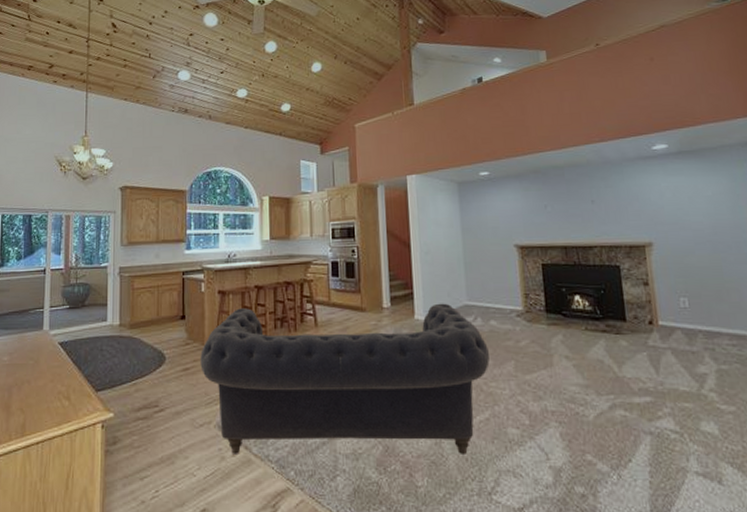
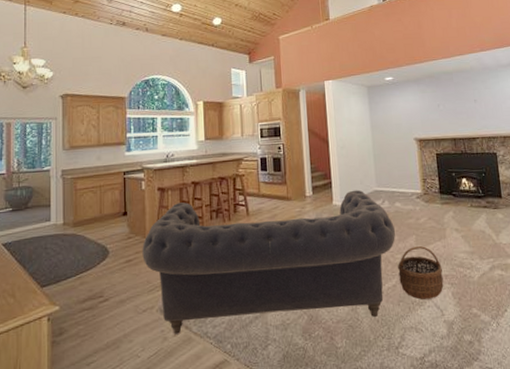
wicker basket: none [492,373,550,438] -> present [398,245,444,300]

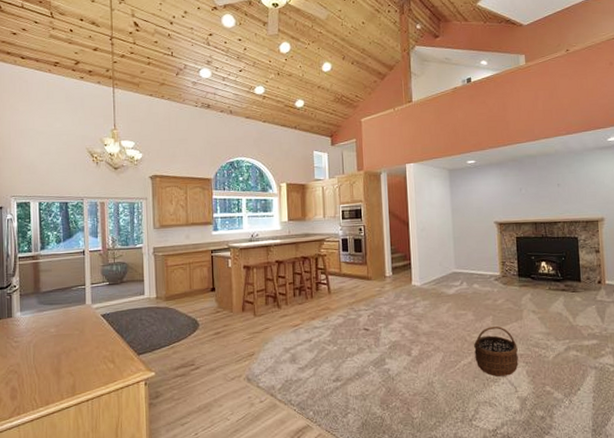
sofa: present [142,190,396,334] -> none [230,271,473,401]

